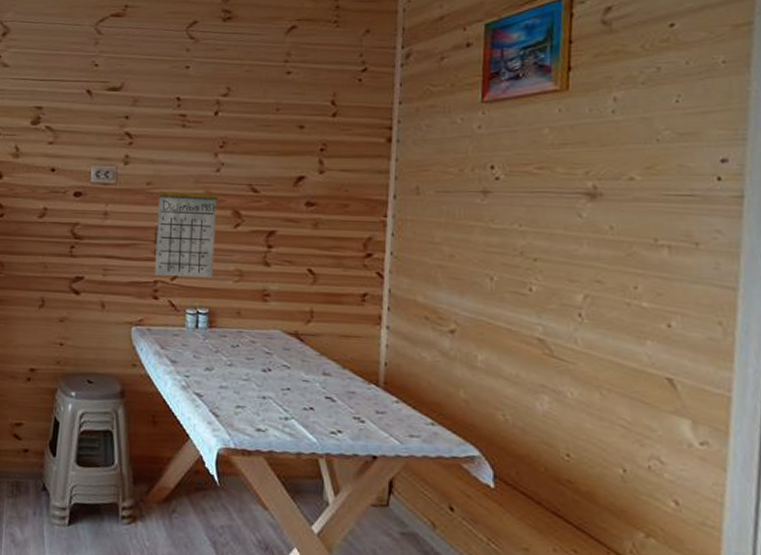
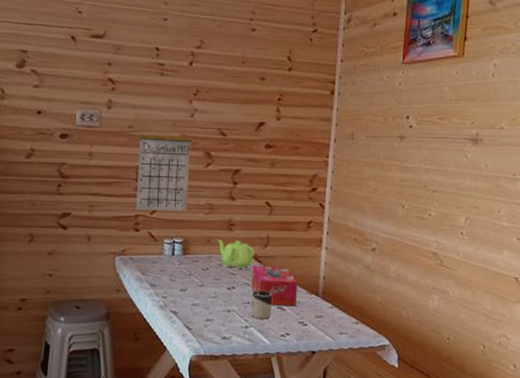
teapot: none [248,311,295,348] -> present [216,239,255,269]
cup: none [291,375,318,411] -> present [251,291,272,319]
tissue box: none [292,344,351,398] -> present [251,265,298,307]

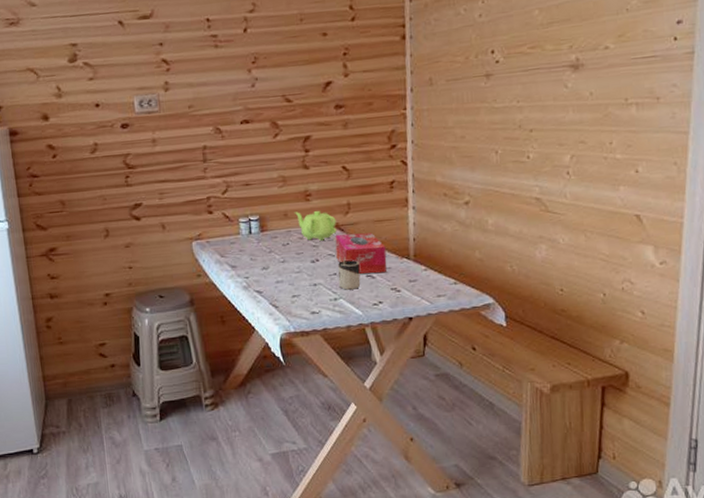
calendar: present [136,119,193,211] -> none [200,93,259,192]

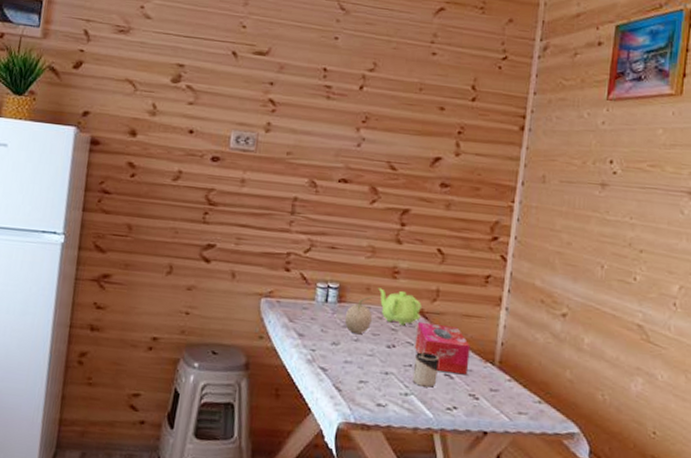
fruit: none [269,220,294,257] -> present [344,295,374,335]

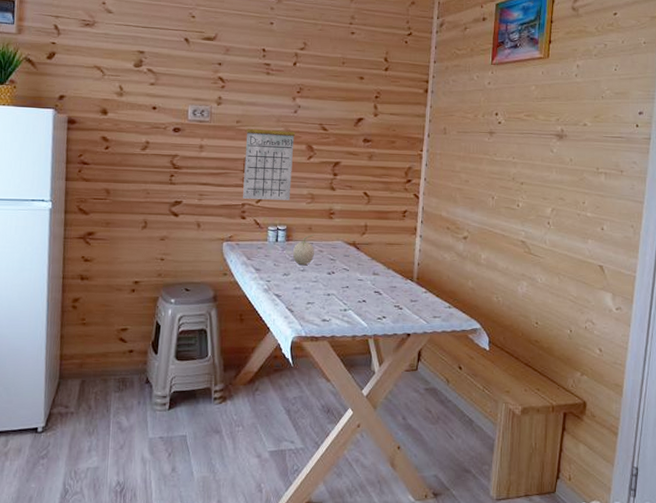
calendar: none [288,147,358,253] -> present [243,115,296,200]
teapot: present [377,288,422,325] -> none [317,227,354,255]
cup: present [412,352,439,388] -> none [349,276,369,303]
tissue box: present [415,321,471,375] -> none [350,251,394,291]

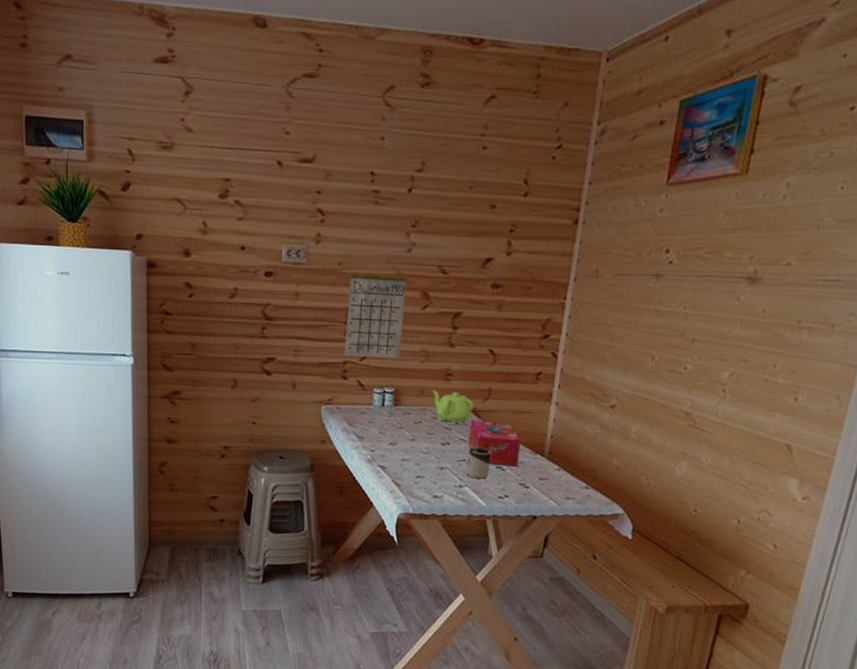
fruit: present [292,234,315,266] -> none [400,398,428,435]
teapot: none [317,227,354,255] -> present [431,390,474,424]
cup: none [349,276,369,303] -> present [466,448,491,479]
tissue box: none [350,251,394,291] -> present [468,419,521,467]

